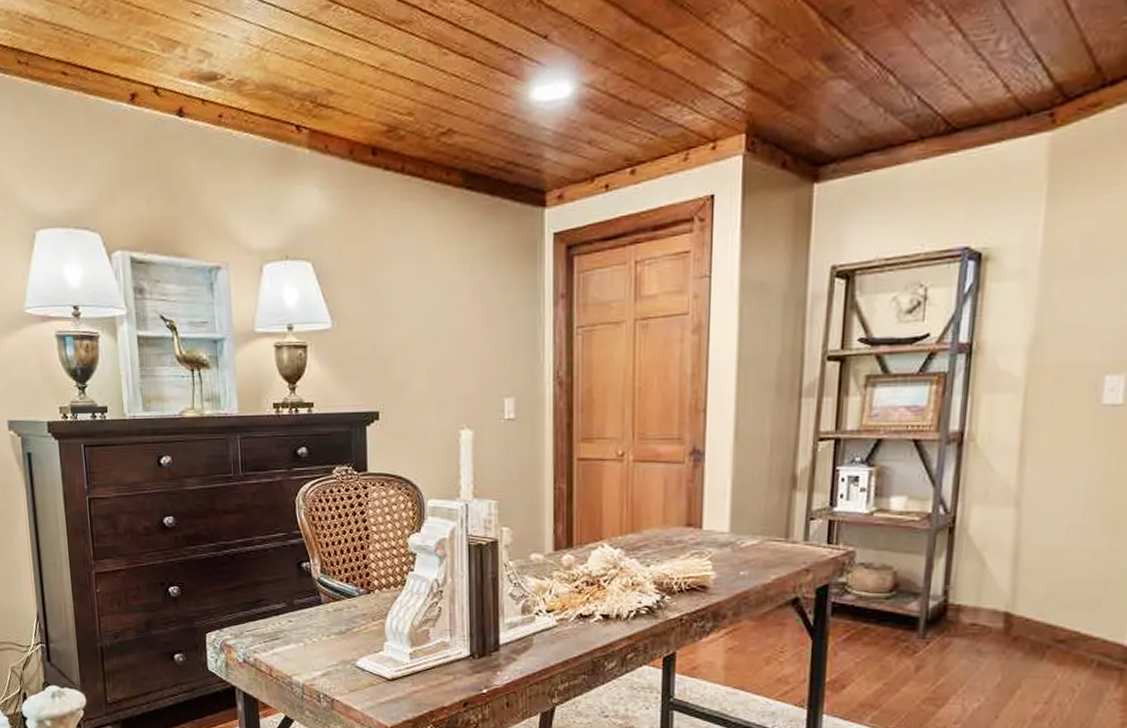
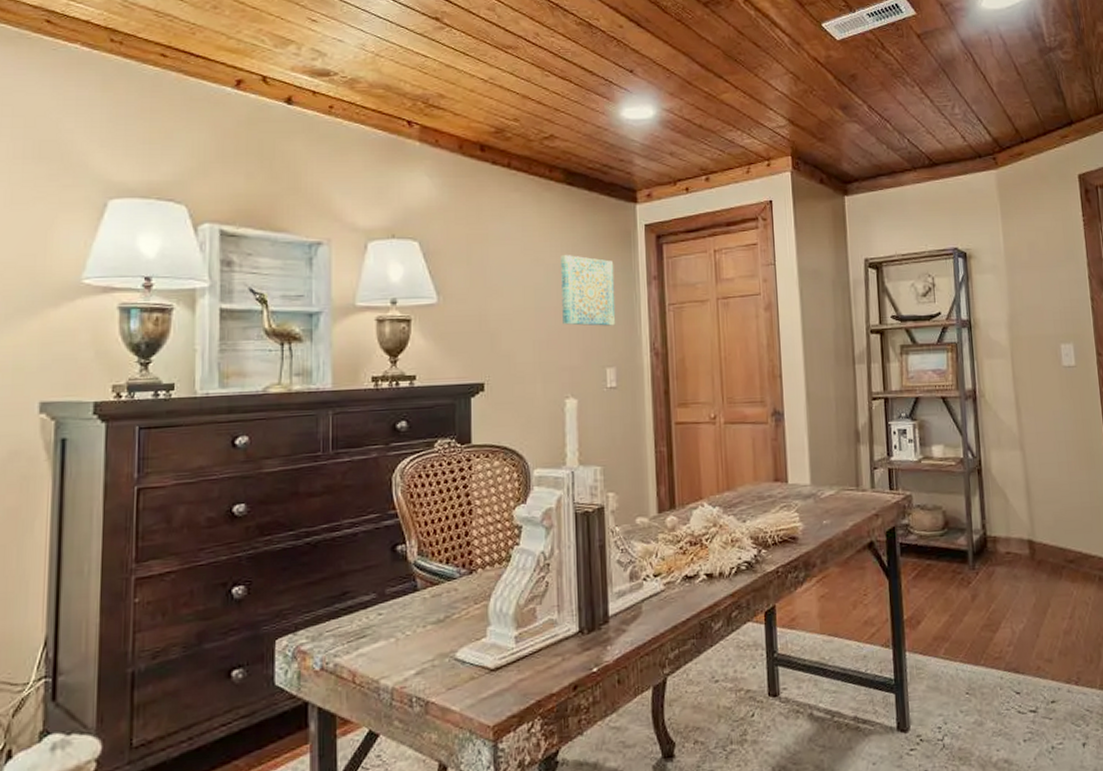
wall art: none [458,272,516,352] -> present [561,255,616,326]

